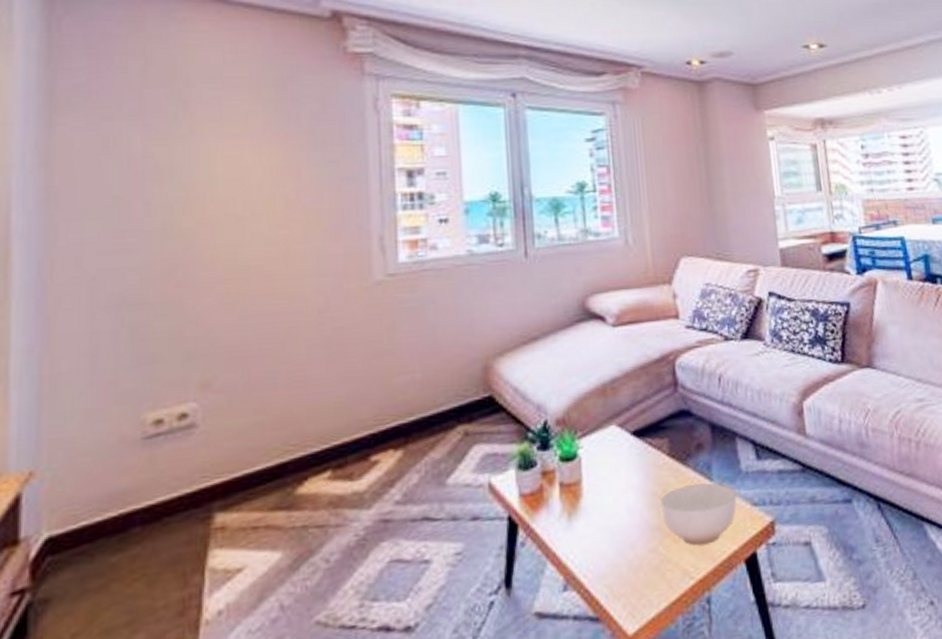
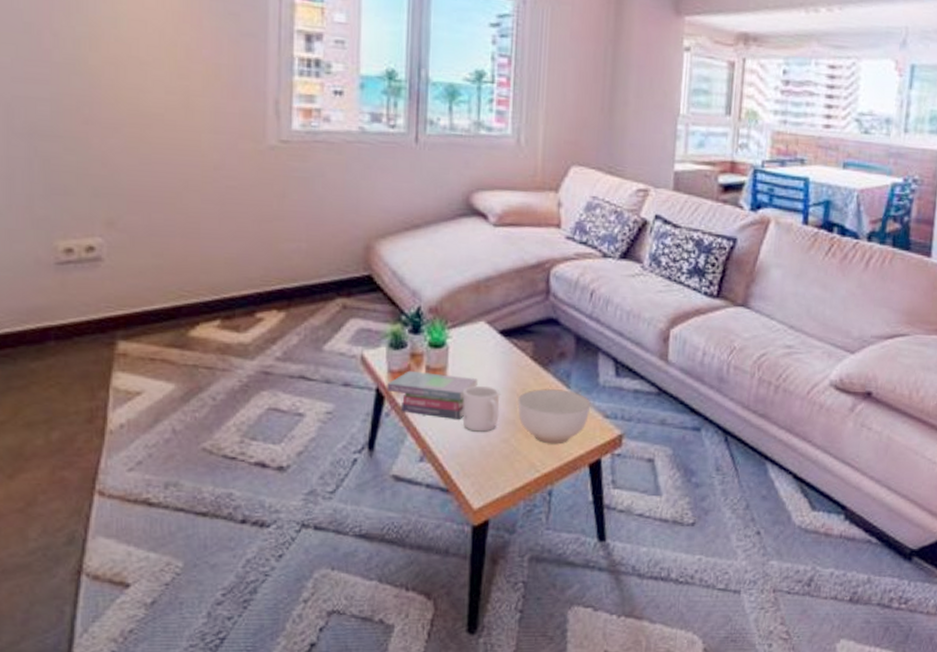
books: none [520,487,616,538] -> present [387,370,478,419]
mug: none [601,493,643,546] -> present [462,385,500,432]

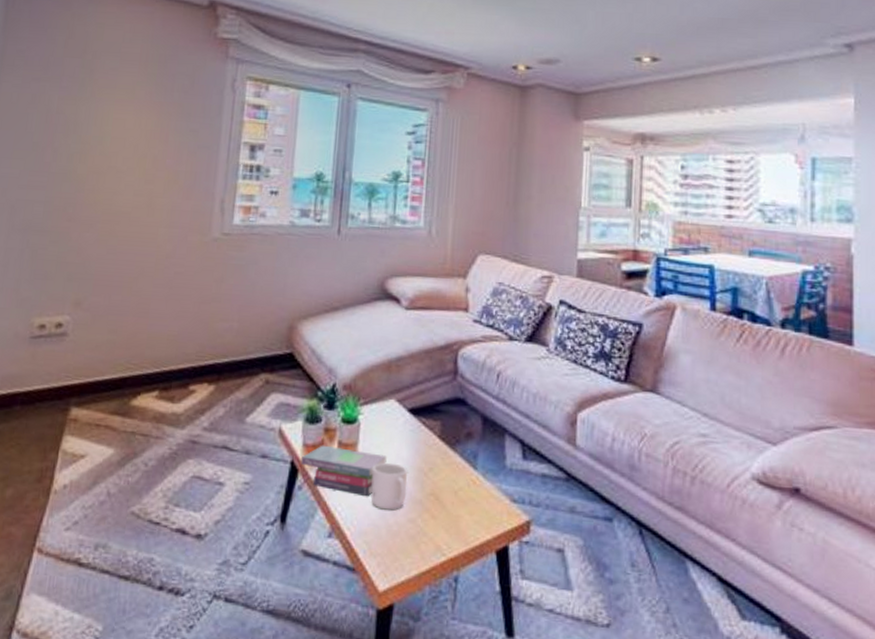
bowl: present [517,389,591,443] -> none [425,469,498,527]

